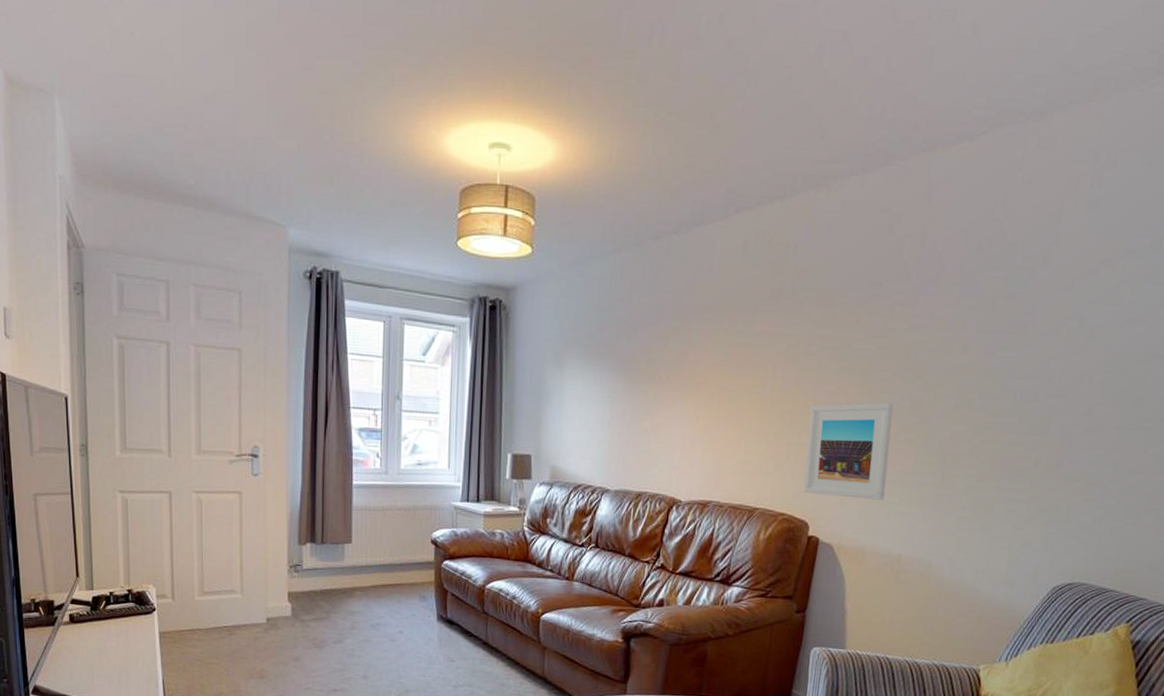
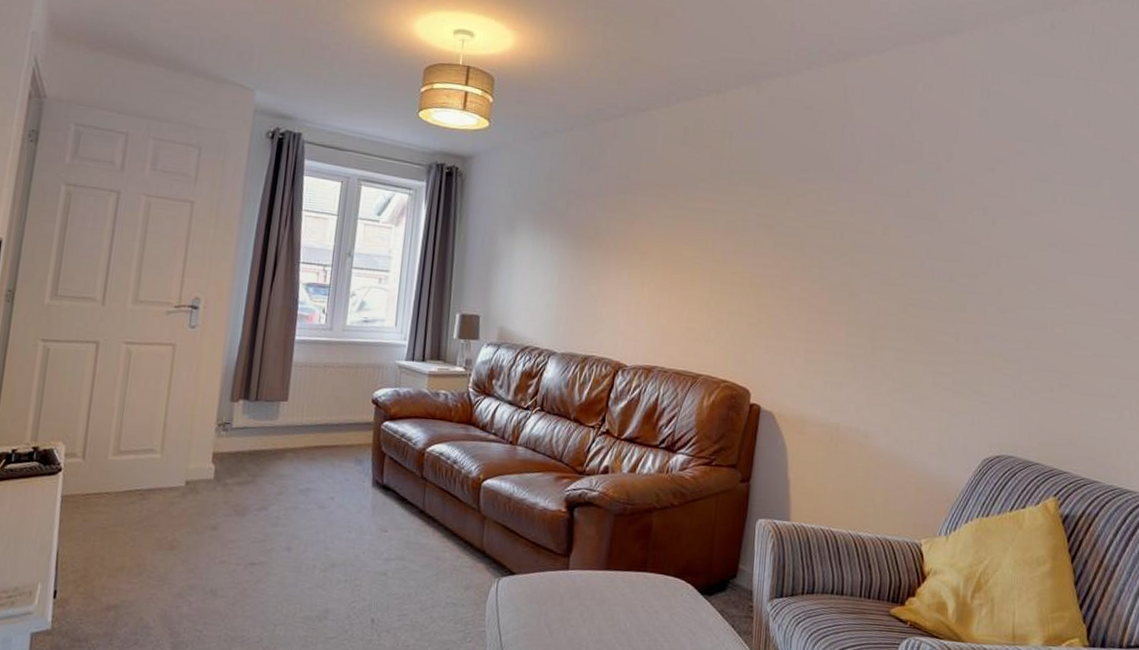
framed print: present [803,402,894,500] -> none [744,276,825,370]

